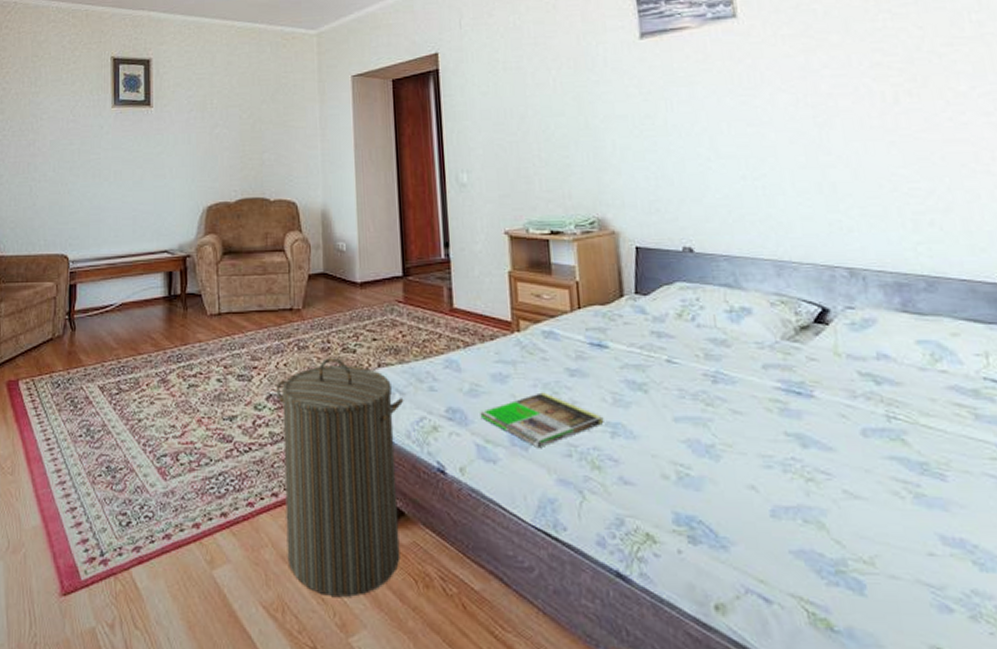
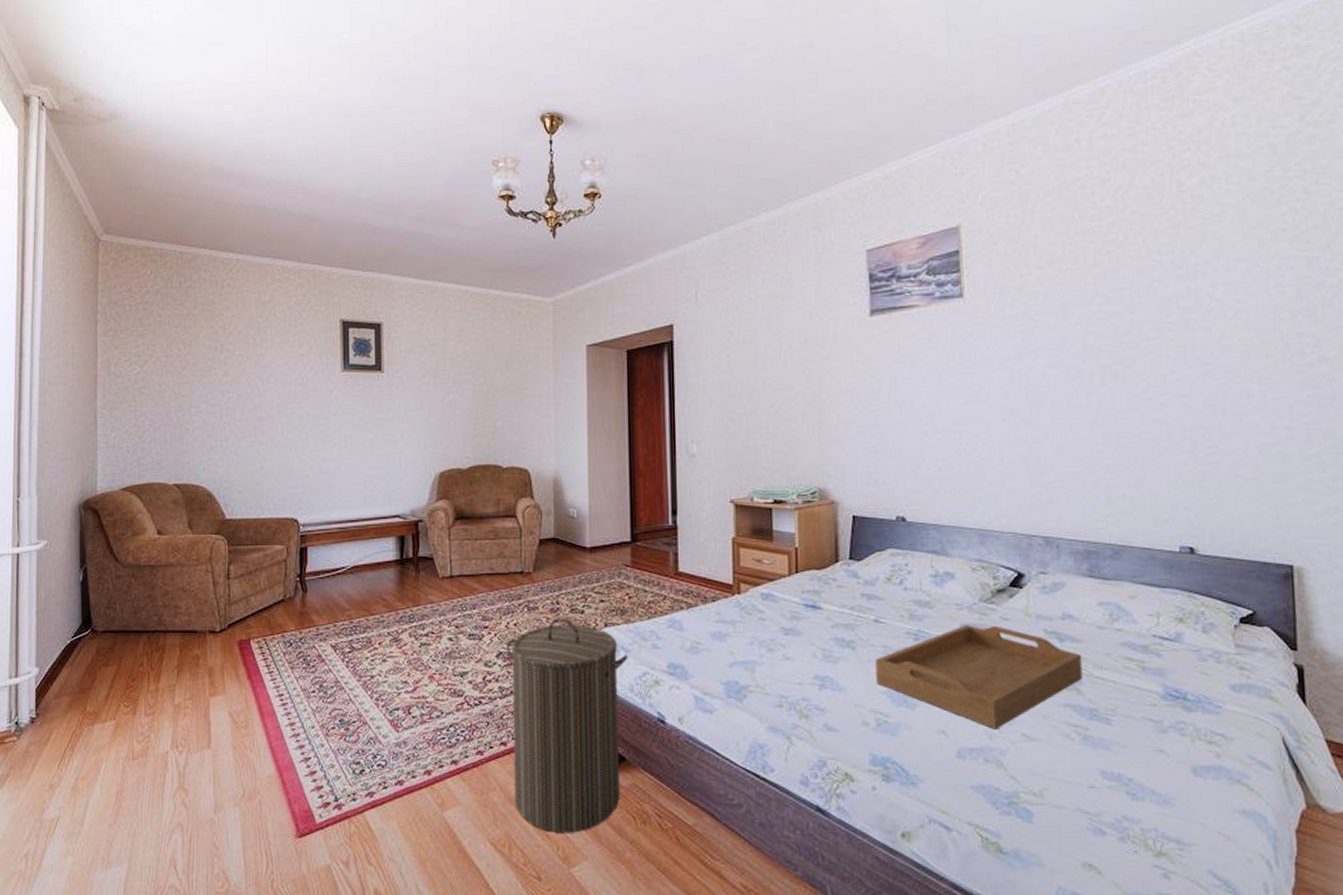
magazine: present [480,392,604,447] -> none [699,649,814,699]
serving tray: none [671,366,908,485] -> present [875,625,1083,730]

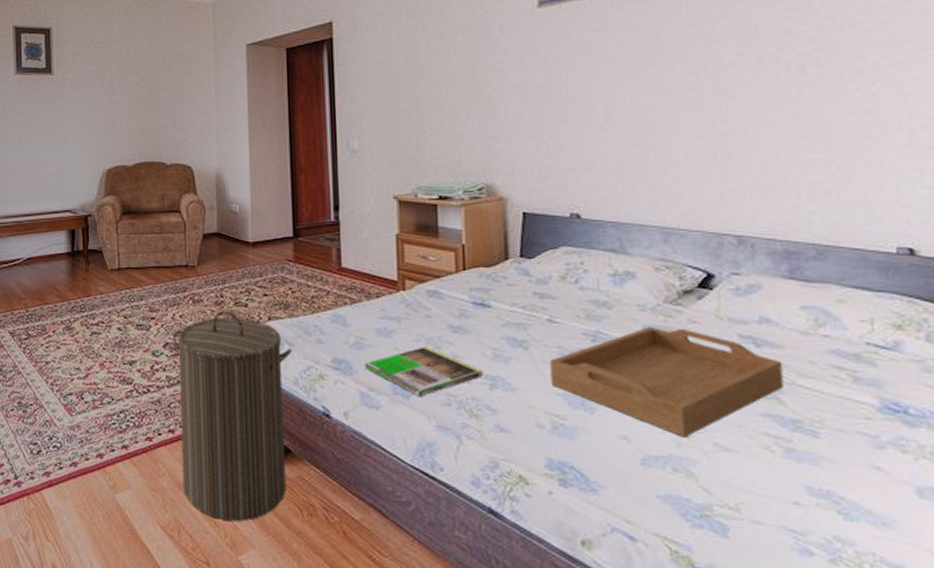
magazine: none [699,649,814,699] -> present [364,346,484,396]

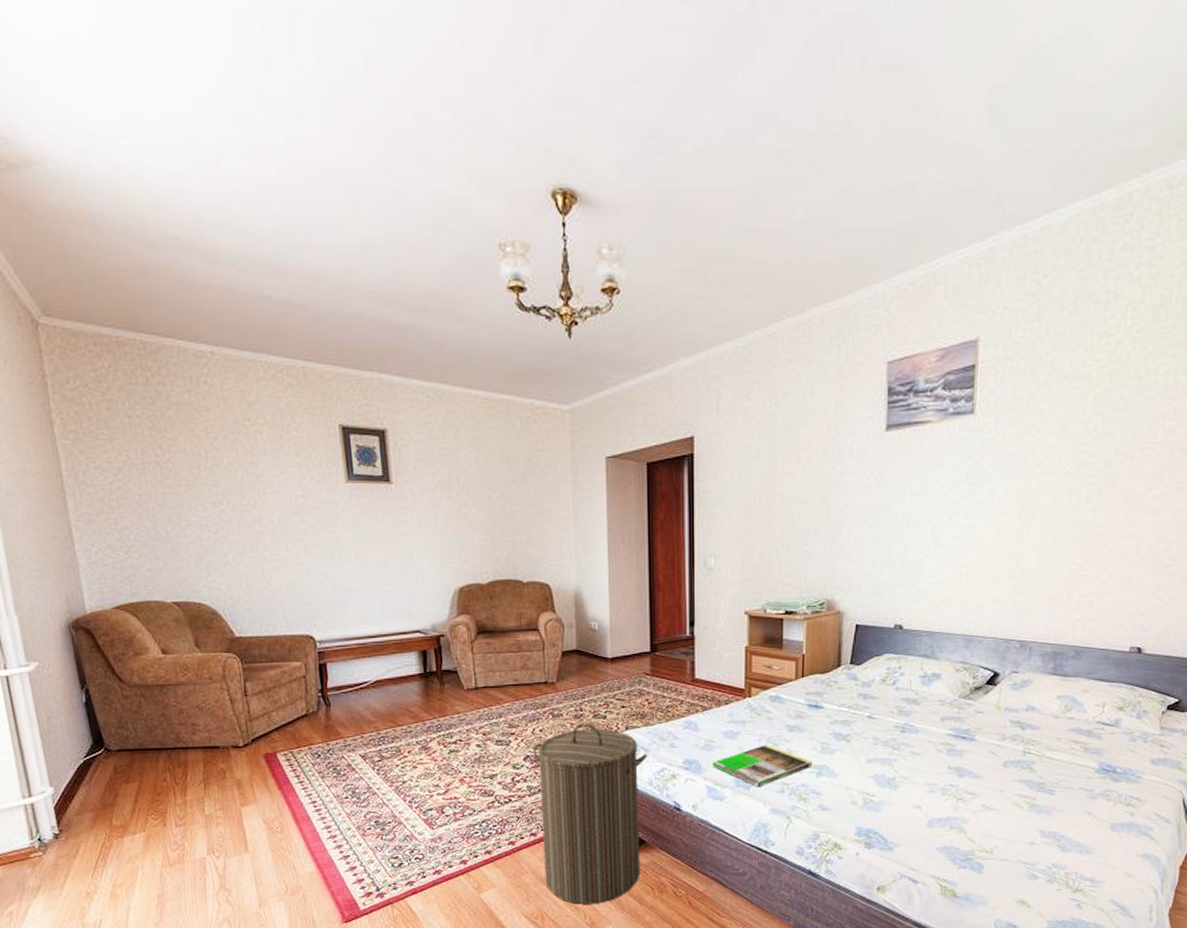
serving tray: present [550,327,784,438] -> none [866,718,1038,803]

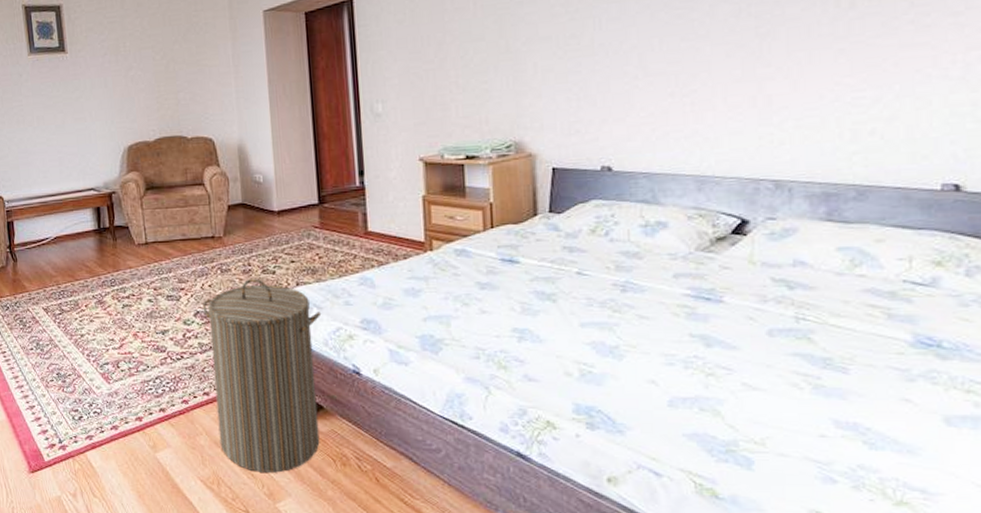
magazine: present [712,745,813,787] -> none [393,304,512,351]

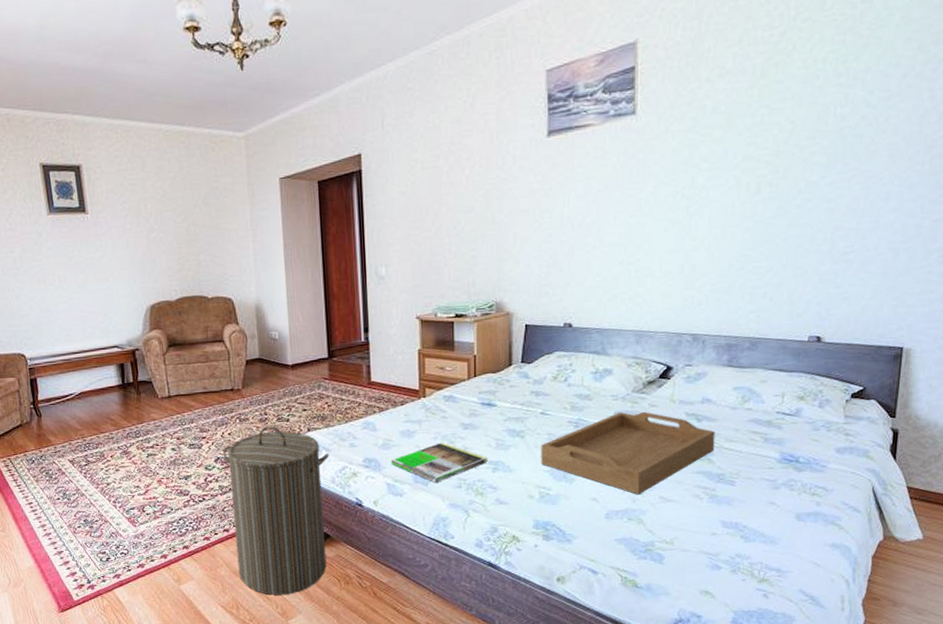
magazine: none [393,304,512,351] -> present [391,442,488,483]
serving tray: none [578,274,816,379] -> present [541,411,715,495]

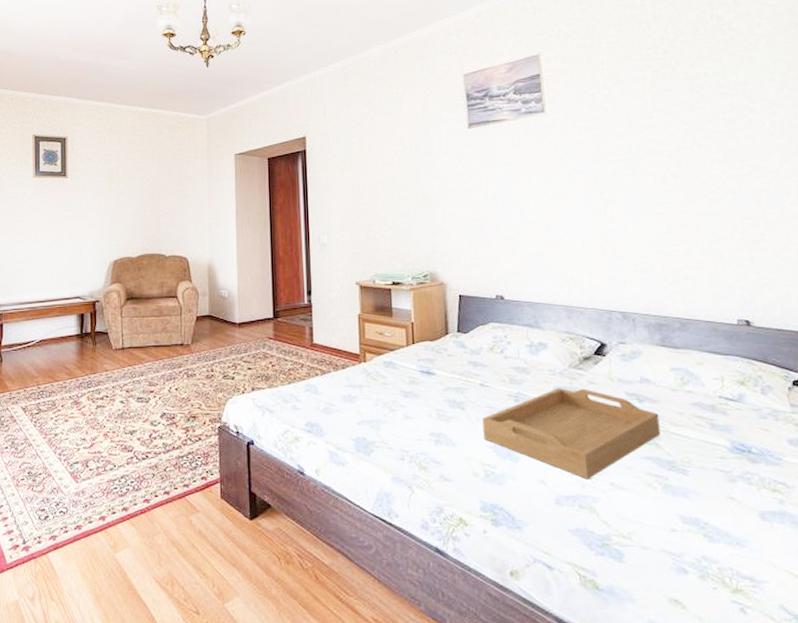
laundry hamper: present [222,426,330,595] -> none [169,383,273,572]
magazine: present [391,442,488,483] -> none [333,410,430,453]

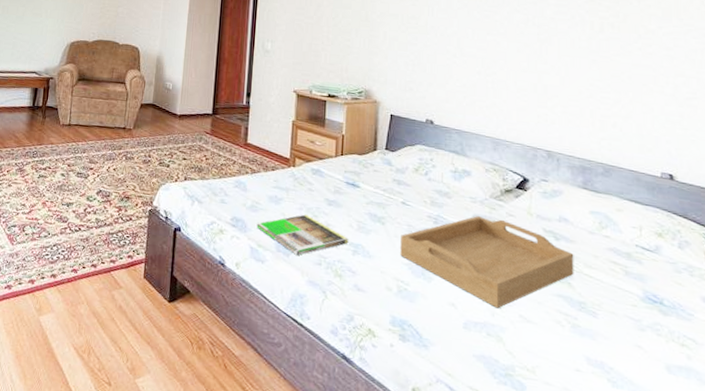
magazine: none [333,410,430,453] -> present [256,214,349,255]

